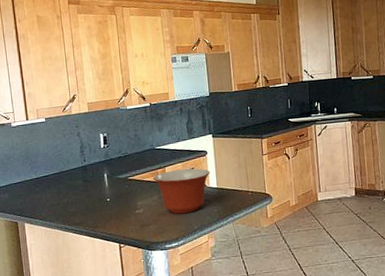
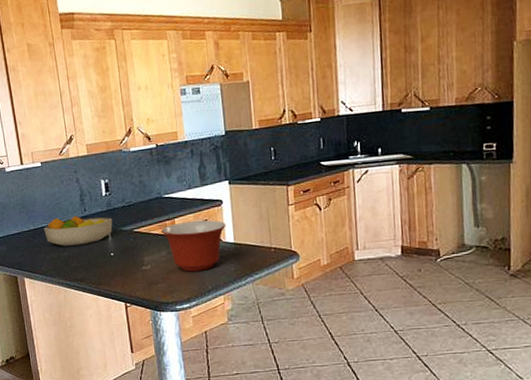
fruit bowl: none [46,165,110,193] -> present [44,215,113,246]

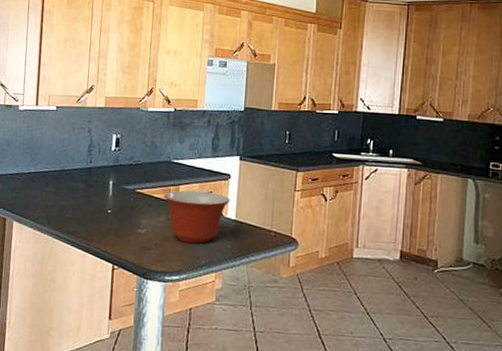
fruit bowl: present [44,215,113,246] -> none [44,165,117,197]

